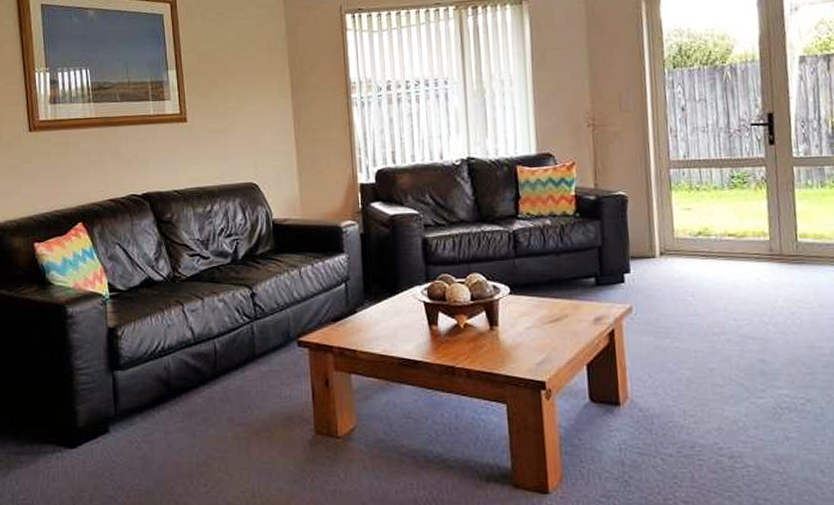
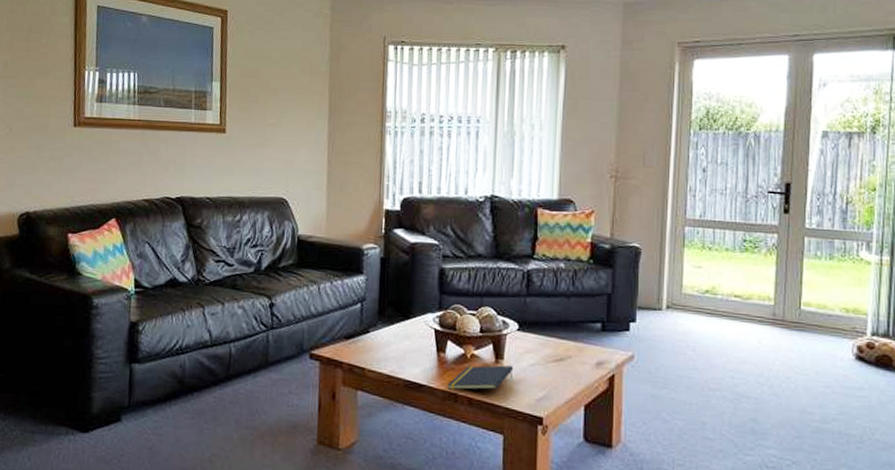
notepad: none [443,332,510,363] -> present [447,365,514,390]

